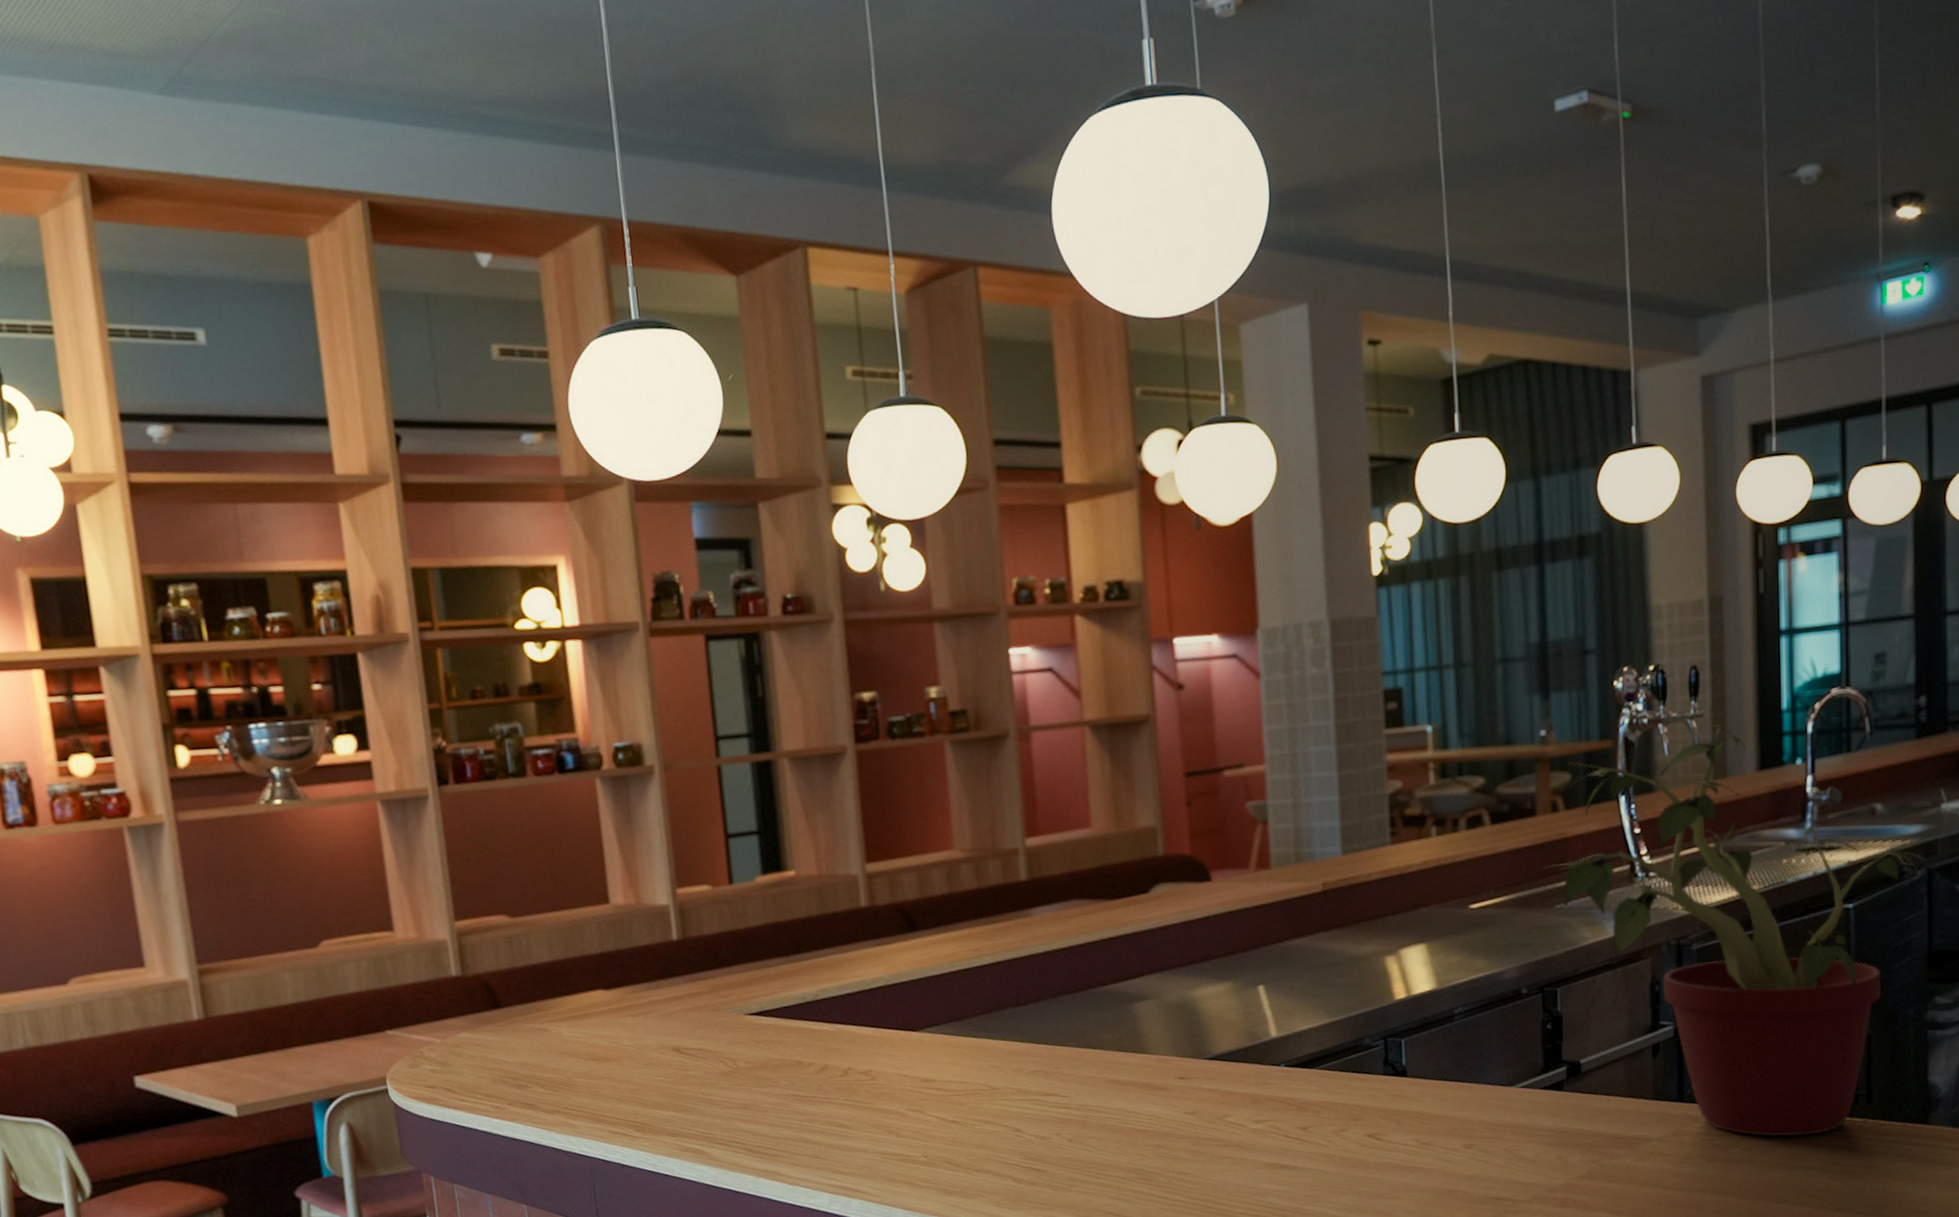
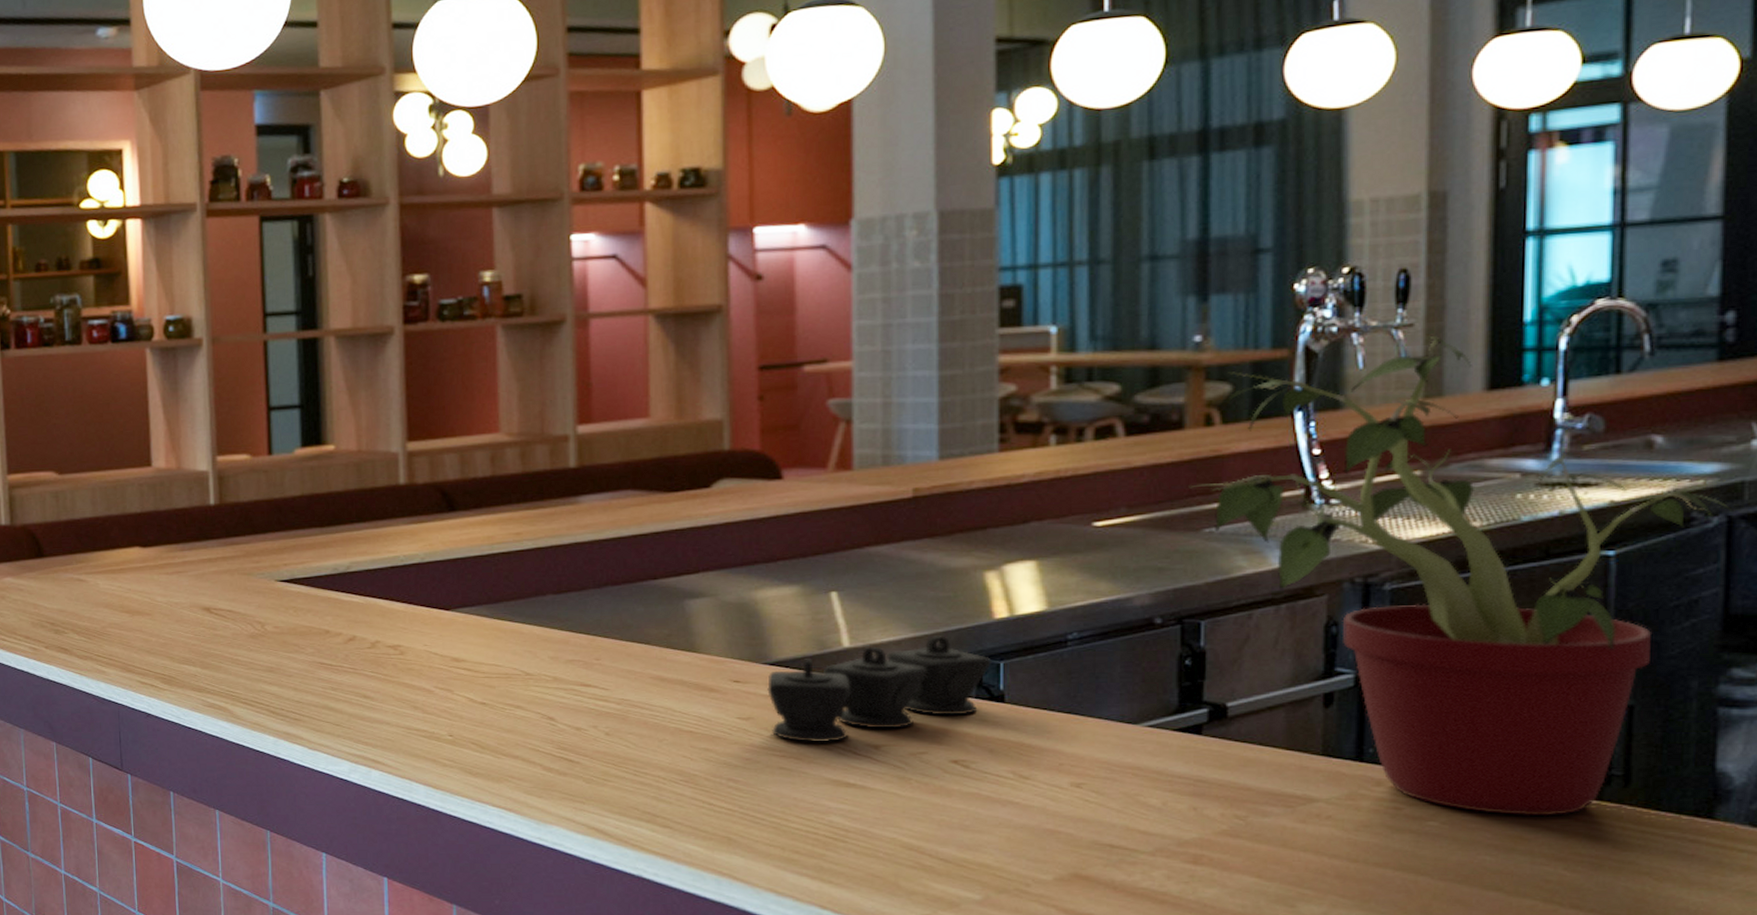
sugar bowl: none [1209,1019,1395,1130] -> present [767,636,991,743]

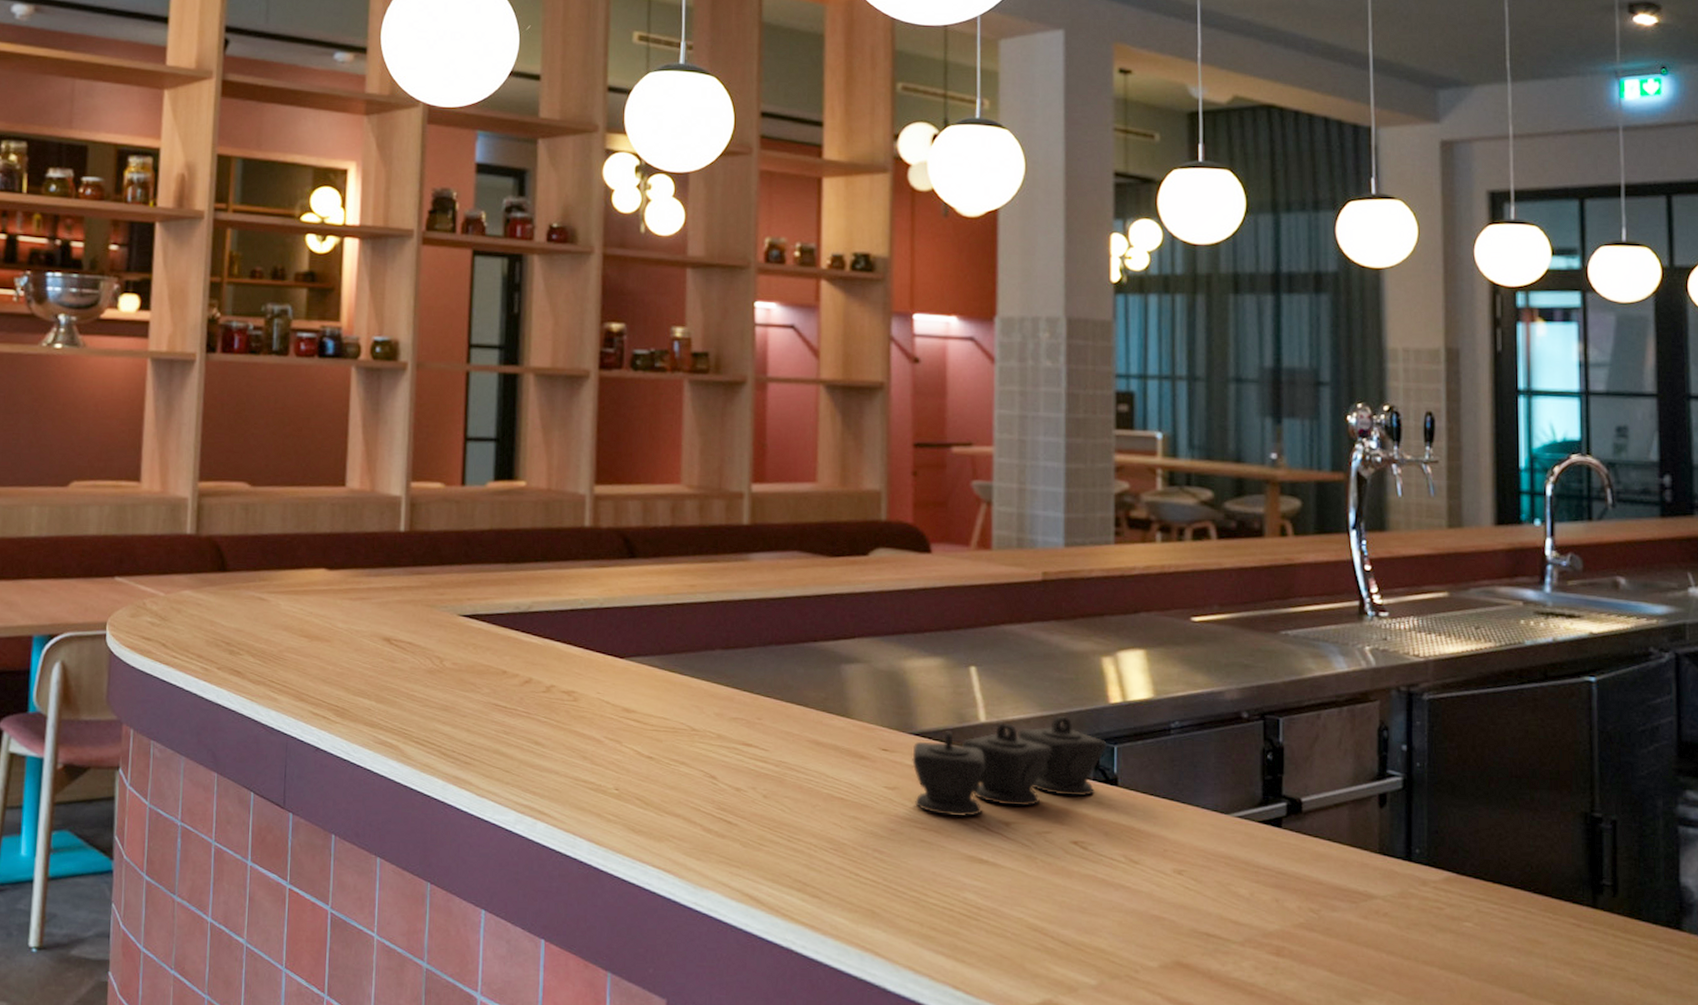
potted plant: present [1188,335,1737,817] -> none [1268,472,1682,922]

